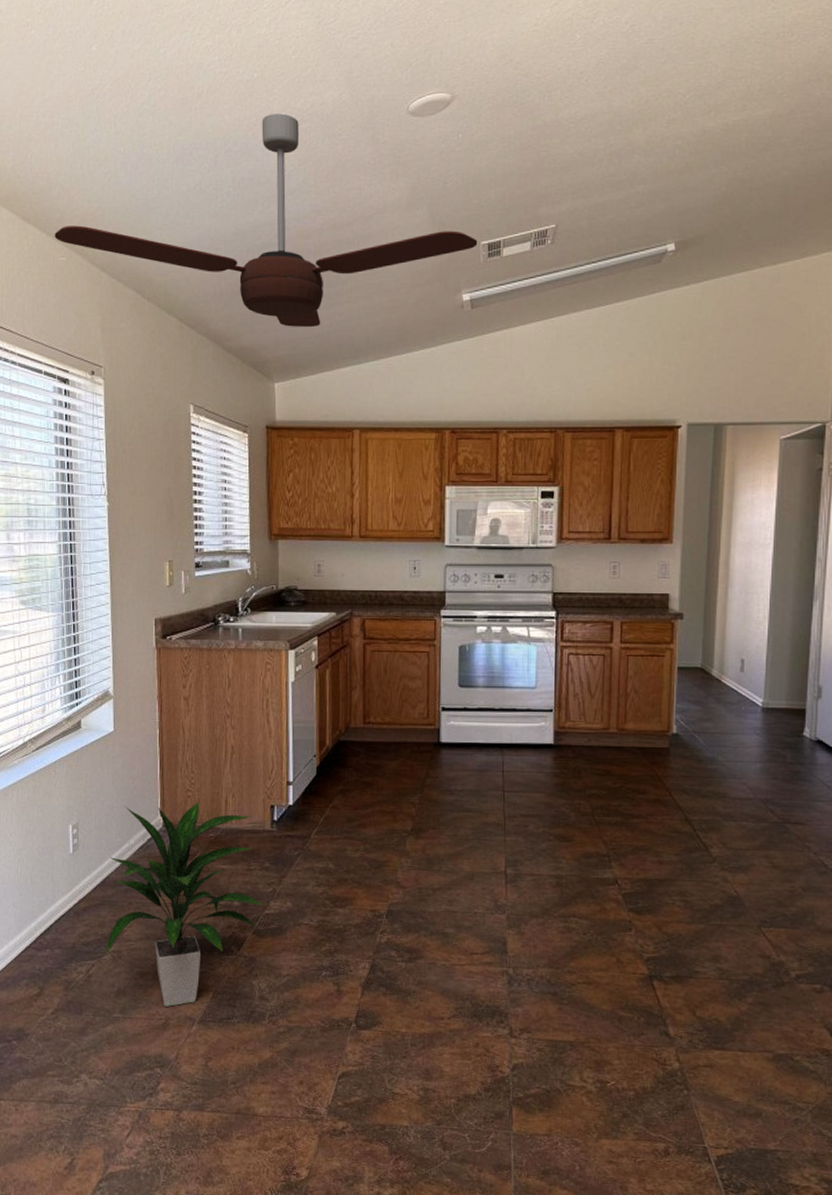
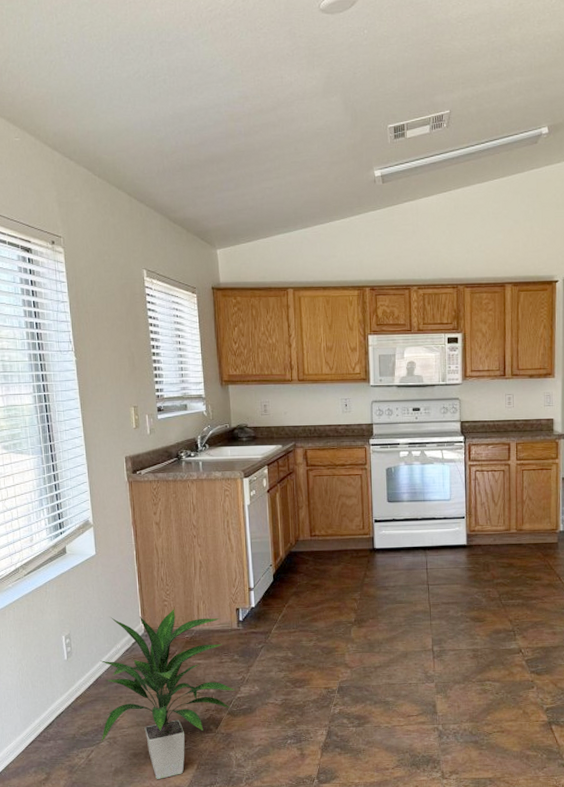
ceiling fan: present [54,113,478,327] -> none [7,8,385,200]

